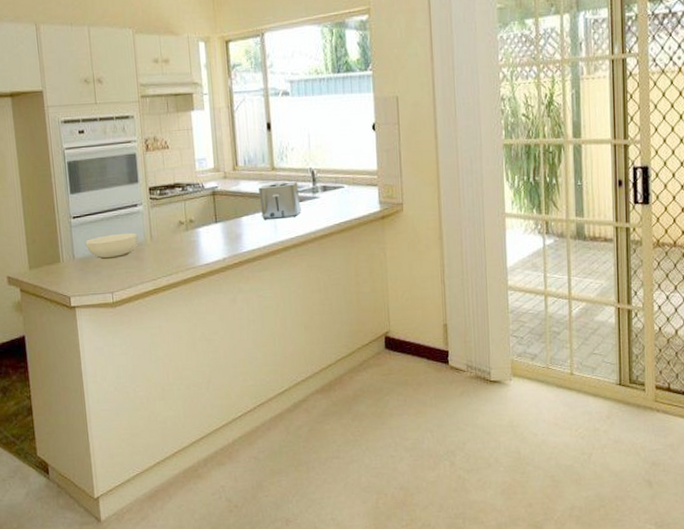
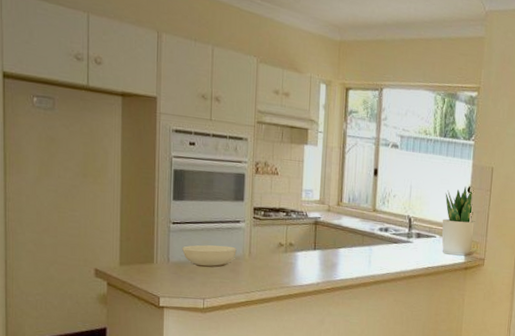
toaster: present [259,181,301,221] -> none [358,223,396,257]
planter: none [347,123,390,206] -> present [441,186,476,256]

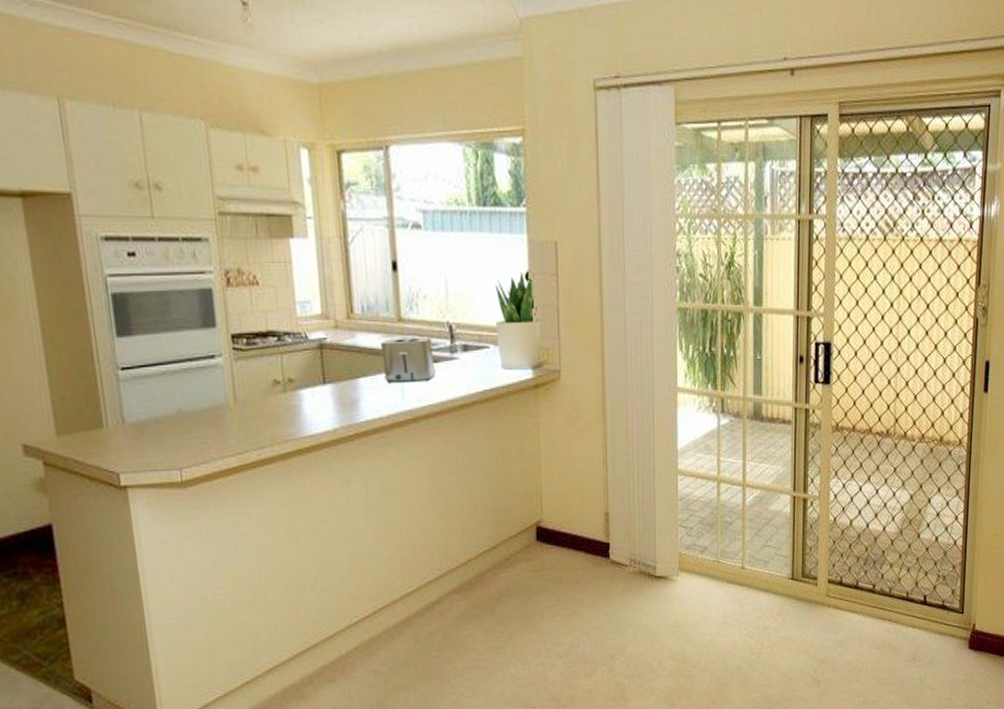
bowl: present [182,244,237,268] -> none [140,392,217,426]
toaster: none [358,223,396,257] -> present [381,337,436,384]

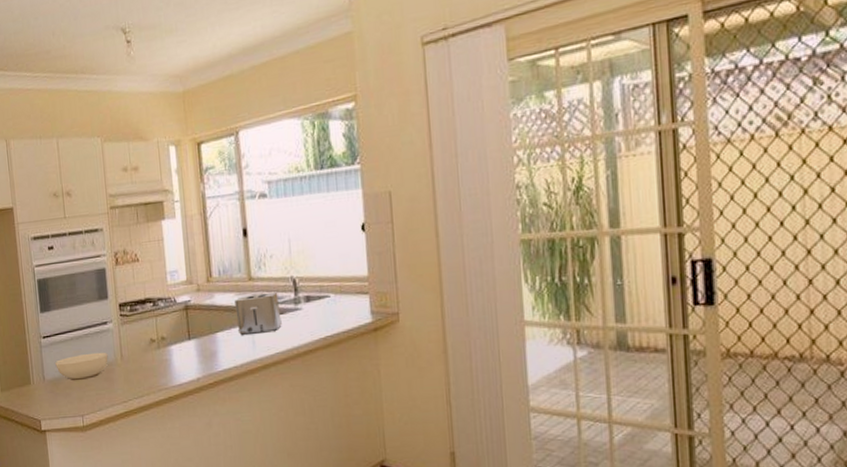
bowl: none [140,392,217,426] -> present [55,352,108,381]
planter: present [494,271,545,371] -> none [333,223,384,317]

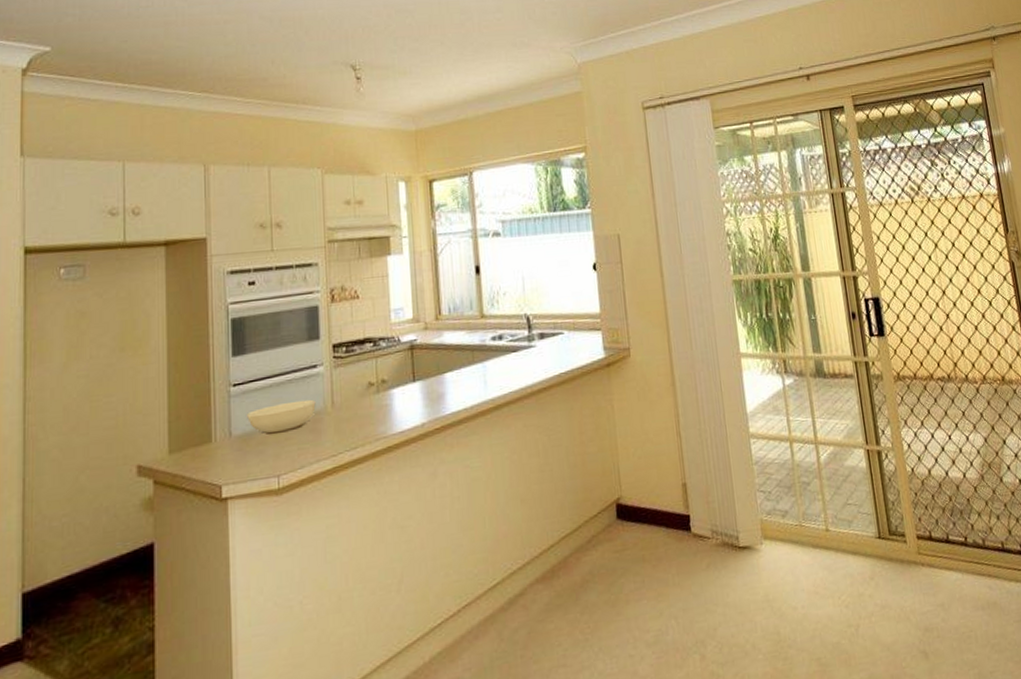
toaster: present [235,291,282,336] -> none [465,329,515,376]

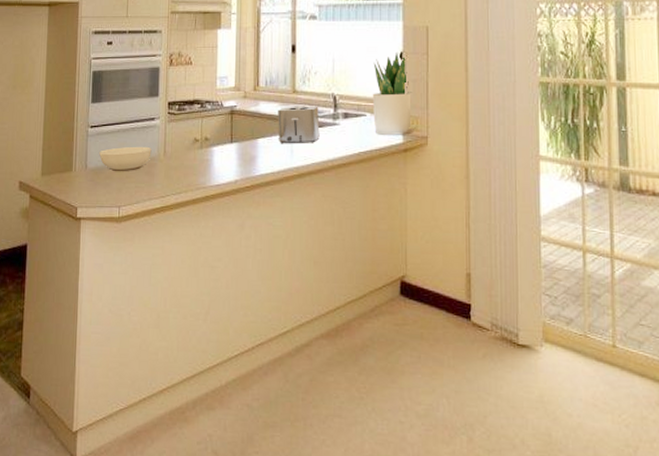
toaster: none [465,329,515,376] -> present [278,106,320,144]
planter: none [566,263,616,353] -> present [372,51,414,136]

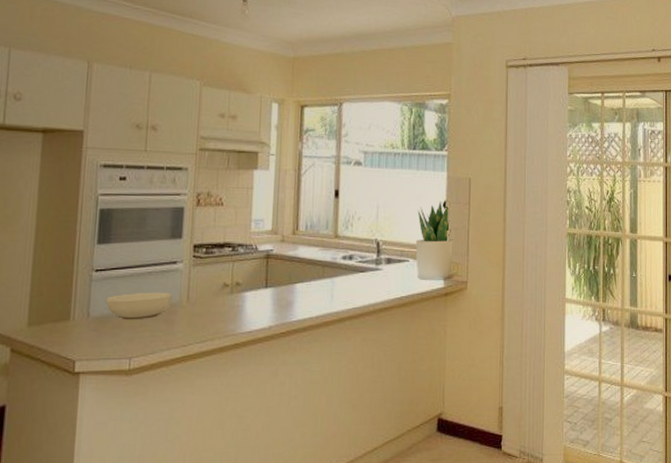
toaster: present [278,106,320,144] -> none [317,251,362,289]

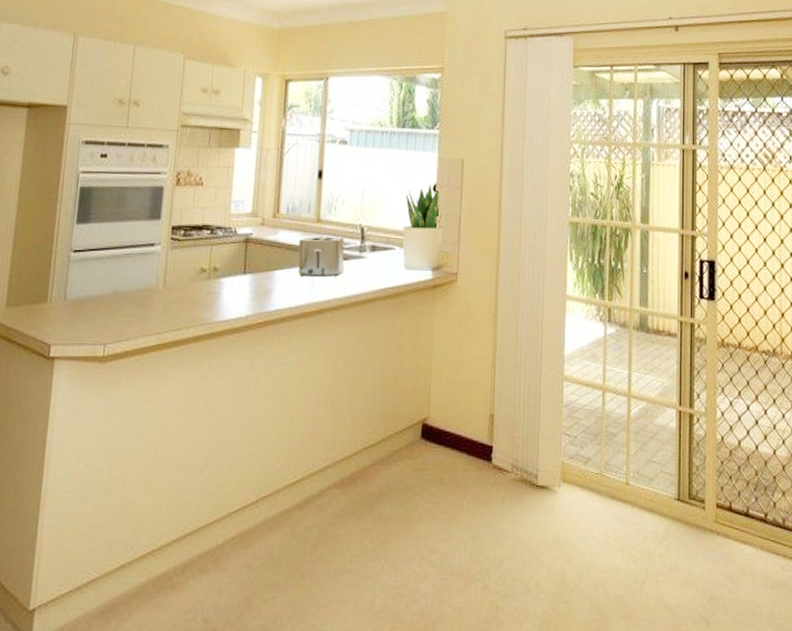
bowl: present [106,292,172,320] -> none [83,275,149,305]
toaster: none [317,251,362,289] -> present [298,236,345,278]

